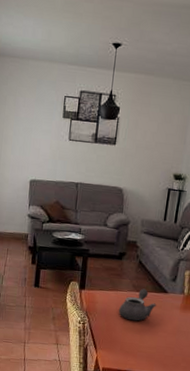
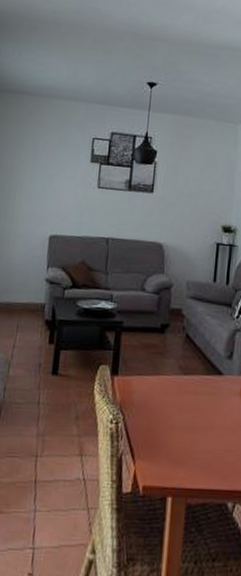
teapot: present [119,288,156,321] -> none [162,370,210,416]

